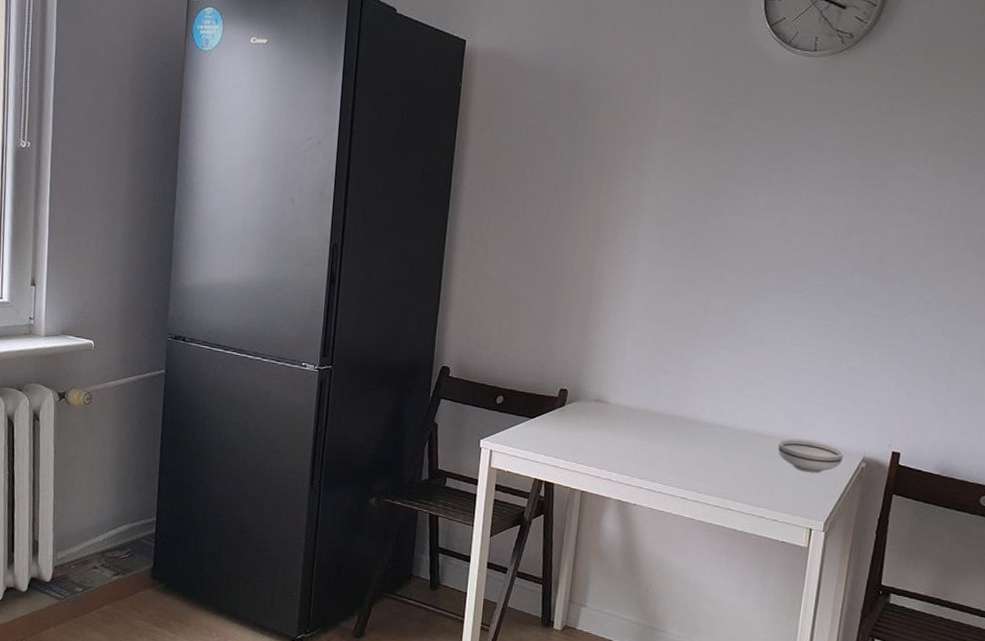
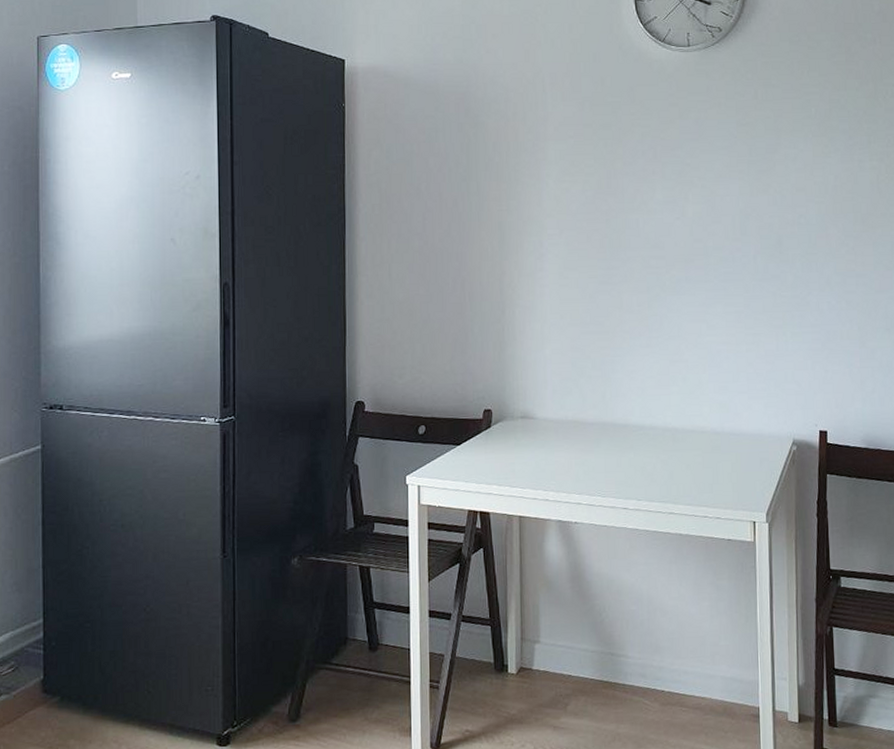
bowl: present [778,438,844,473] -> none [709,430,775,463]

